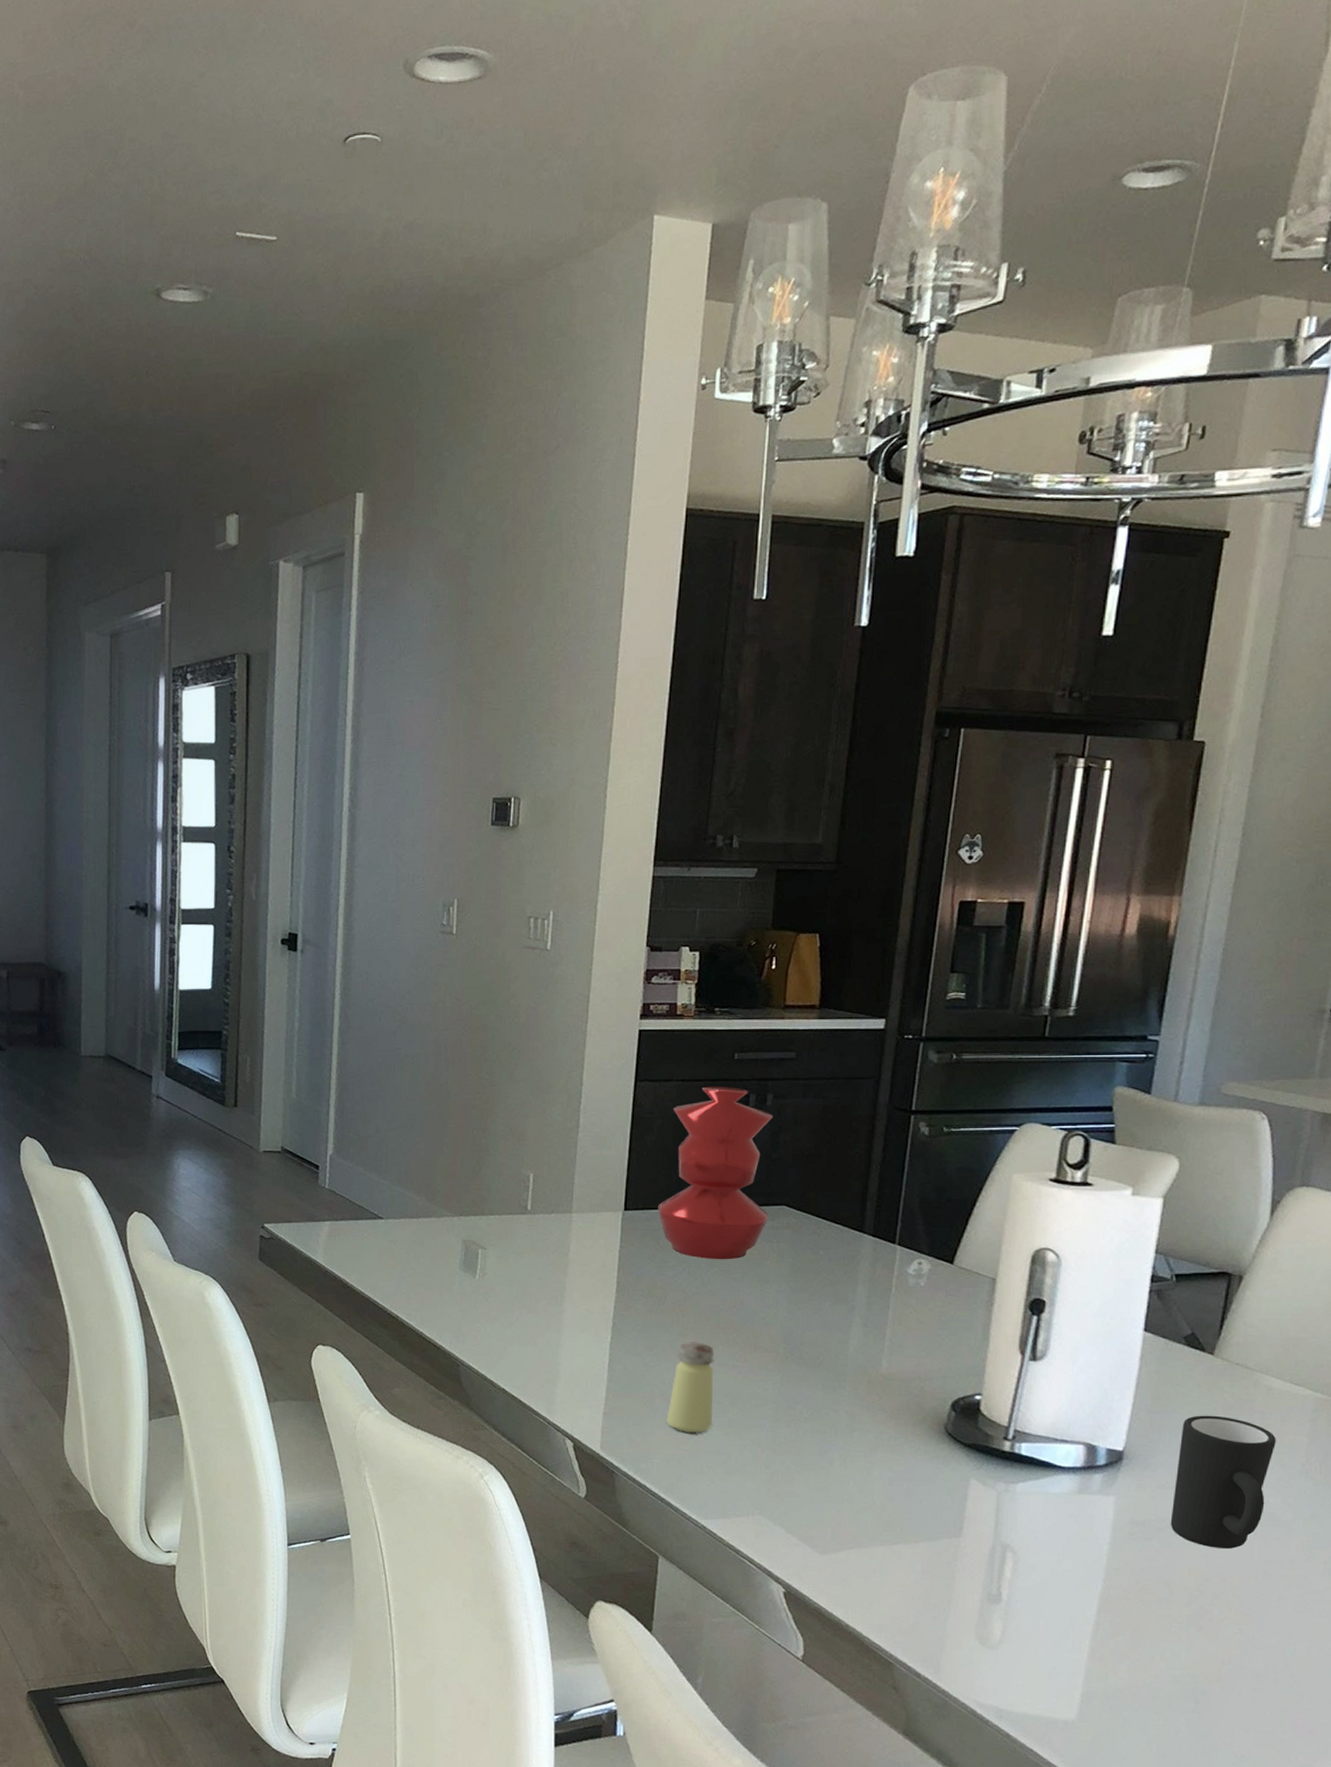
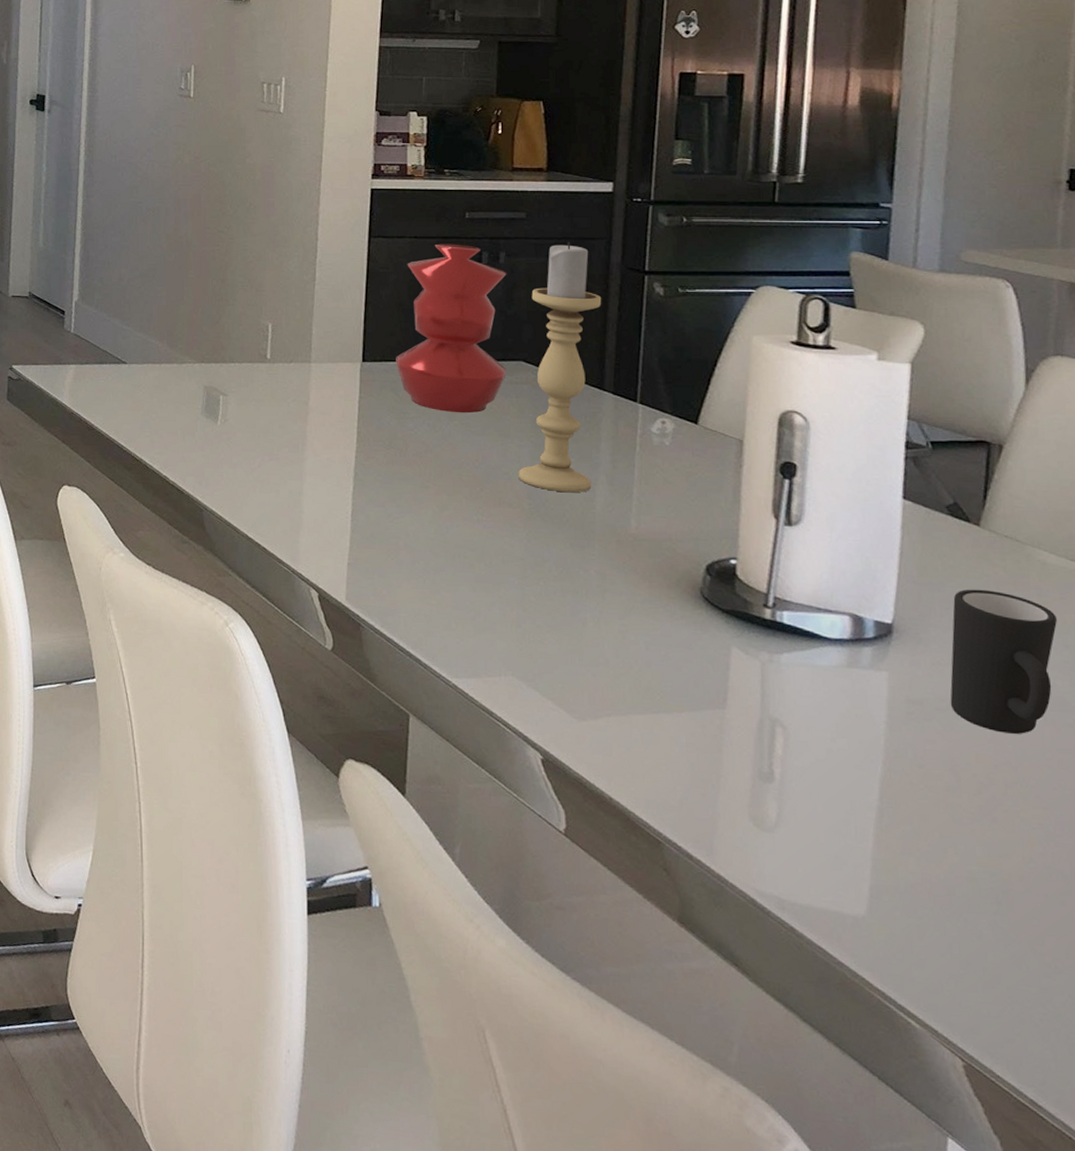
saltshaker: present [665,1342,714,1434] -> none [411,494,459,588]
candle holder: none [775,1081,867,1336] -> present [518,241,602,493]

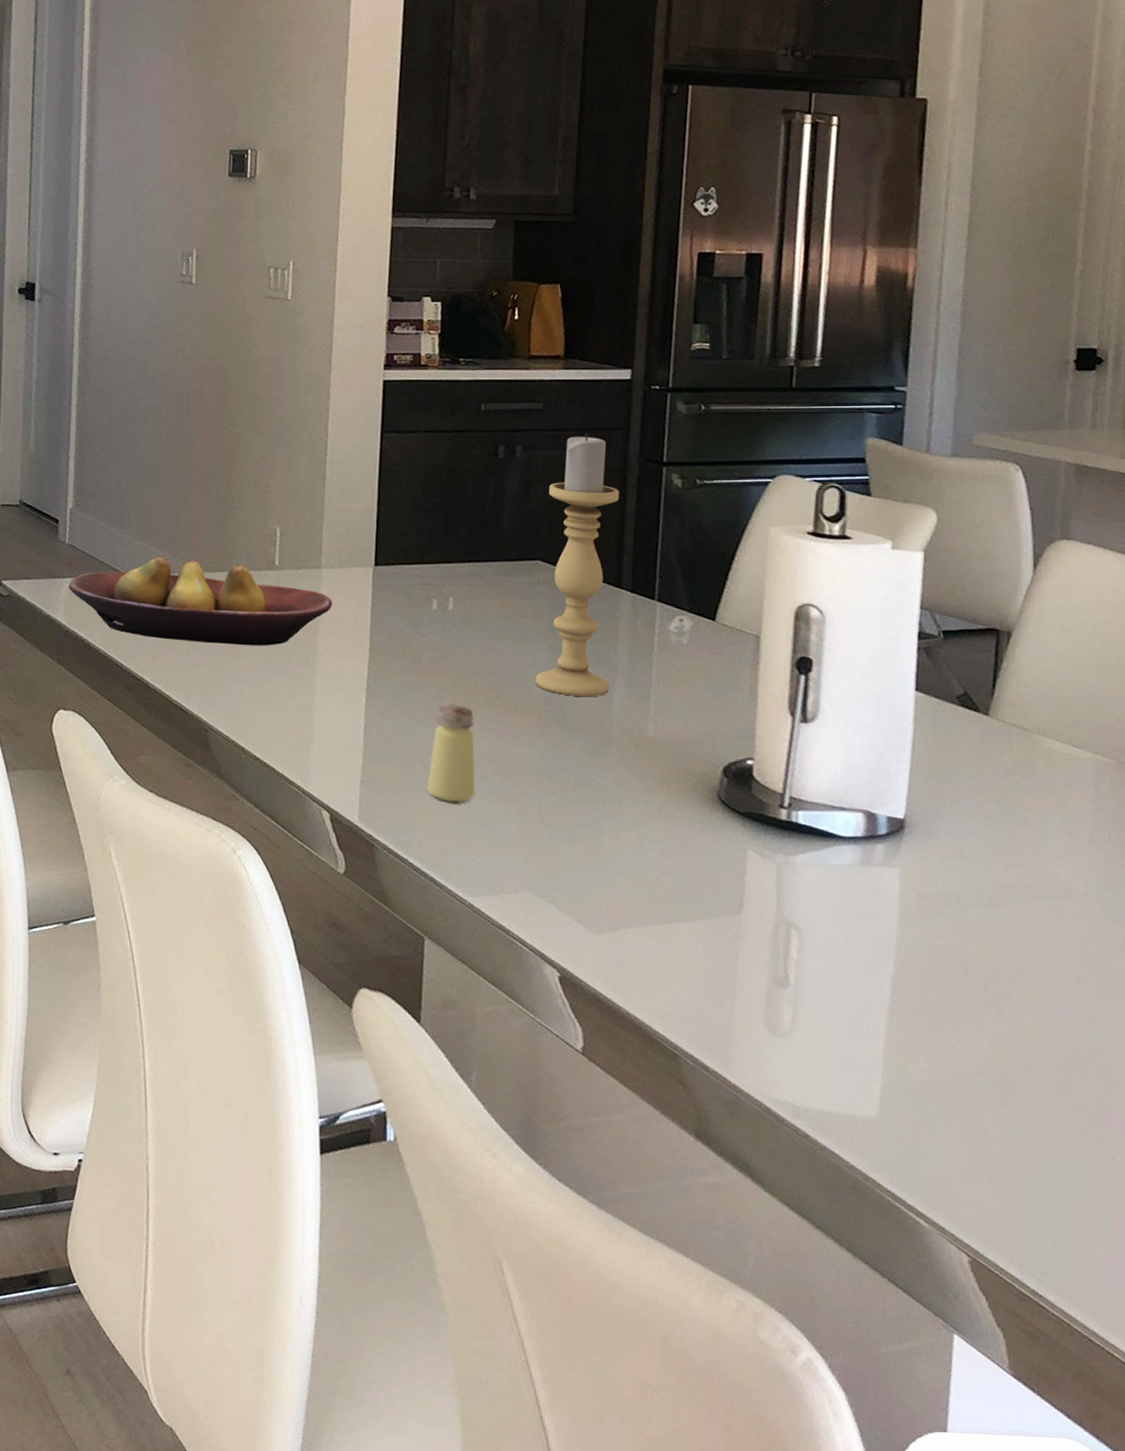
fruit bowl: none [73,348,321,434] -> present [68,557,332,646]
vase: present [396,244,507,414] -> none [410,437,524,617]
saltshaker: none [411,494,459,588] -> present [426,704,475,803]
mug: present [950,589,1057,734] -> none [959,780,1061,924]

